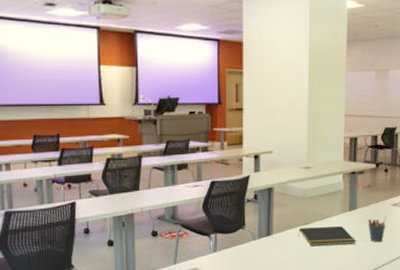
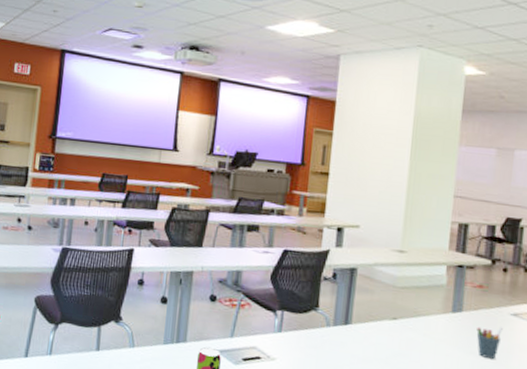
notepad: present [298,226,356,246] -> none [383,322,459,355]

